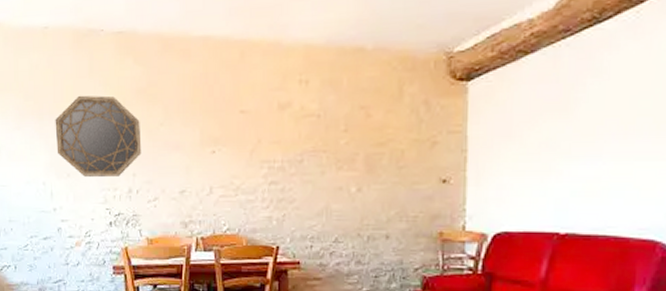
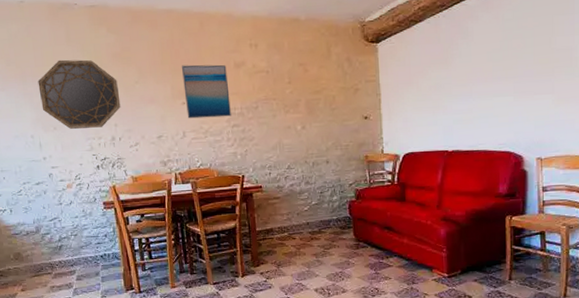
wall art: none [214,104,269,171] -> present [181,64,231,119]

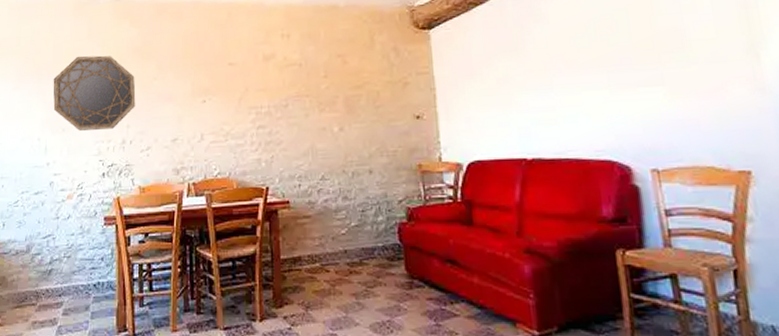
wall art: present [181,64,231,119] -> none [204,57,257,119]

